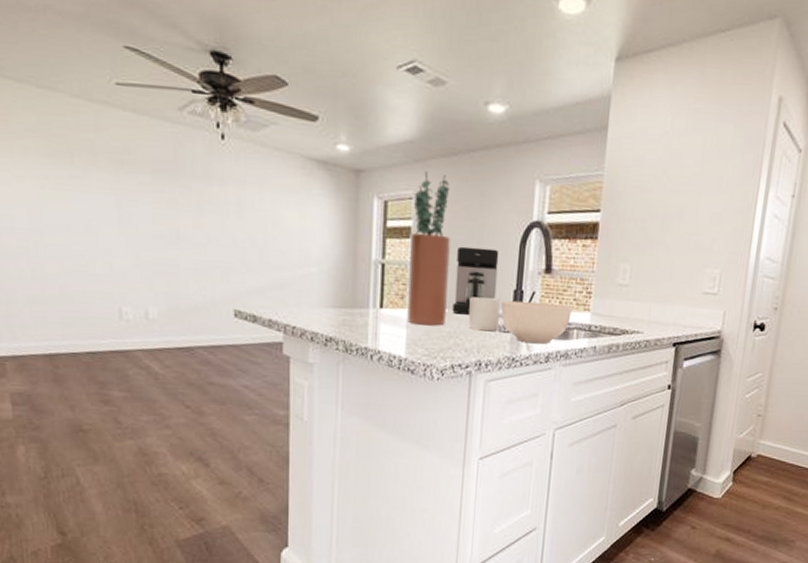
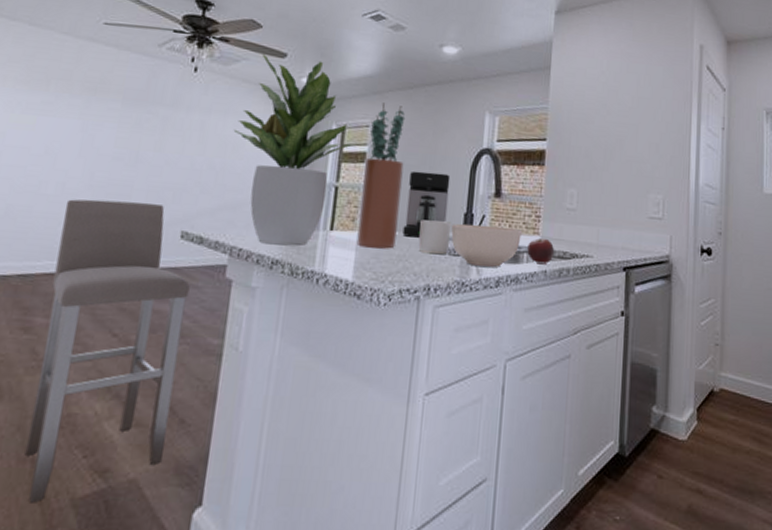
bar stool: none [117,278,250,544] -> present [25,199,190,503]
potted plant: none [271,117,403,324] -> present [233,54,359,247]
fruit: none [577,314,605,340] -> present [527,237,555,264]

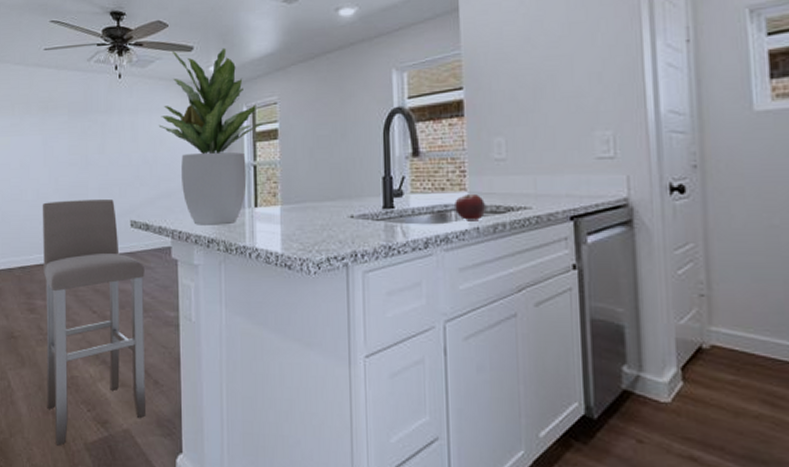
vase: present [356,102,406,249] -> none [277,78,317,220]
coffee maker: present [402,171,451,238] -> none [323,139,365,206]
mug: present [418,220,452,255] -> none [339,187,372,221]
bowl: present [450,223,523,268] -> none [370,186,448,230]

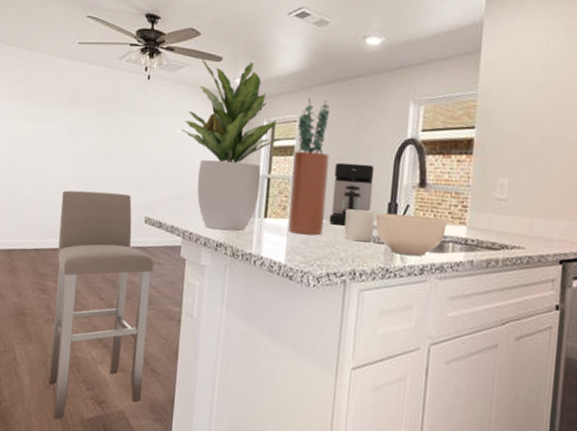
vase: none [277,78,317,220] -> present [288,98,330,236]
coffee maker: none [323,139,365,206] -> present [329,162,375,226]
mug: none [339,187,372,221] -> present [344,209,376,243]
bowl: none [370,186,448,230] -> present [375,213,448,256]
fruit: present [455,193,486,220] -> none [453,228,483,254]

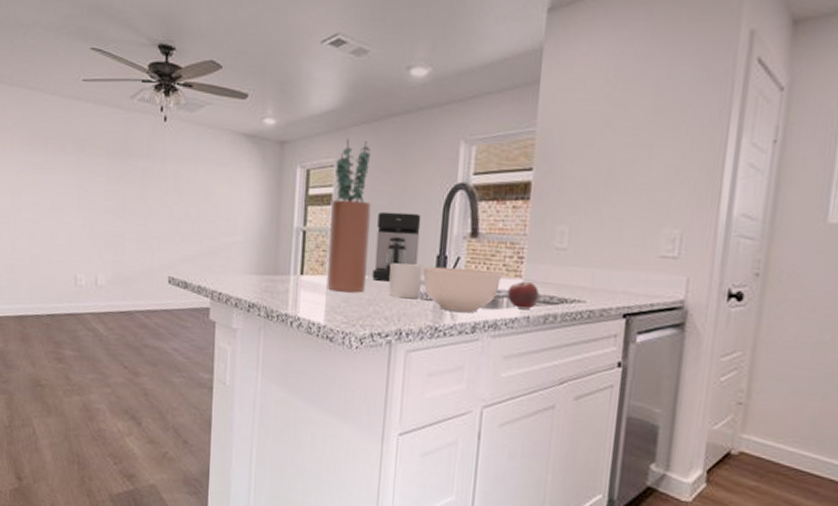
bar stool: present [48,190,154,419] -> none [72,248,180,495]
potted plant: present [181,59,288,232] -> none [204,97,324,291]
fruit: none [453,228,483,254] -> present [507,281,540,309]

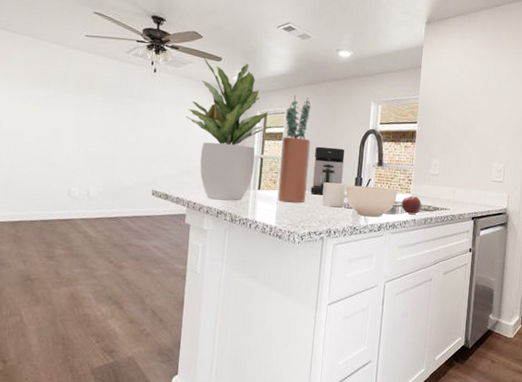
potted plant: none [204,97,324,291] -> present [185,58,277,201]

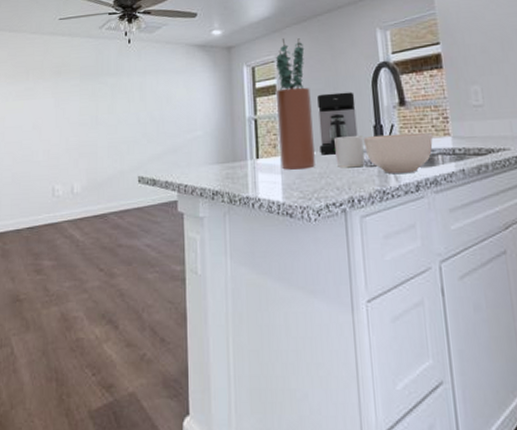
potted plant: present [185,58,277,201] -> none [165,13,268,178]
fruit: present [401,195,422,214] -> none [440,137,470,163]

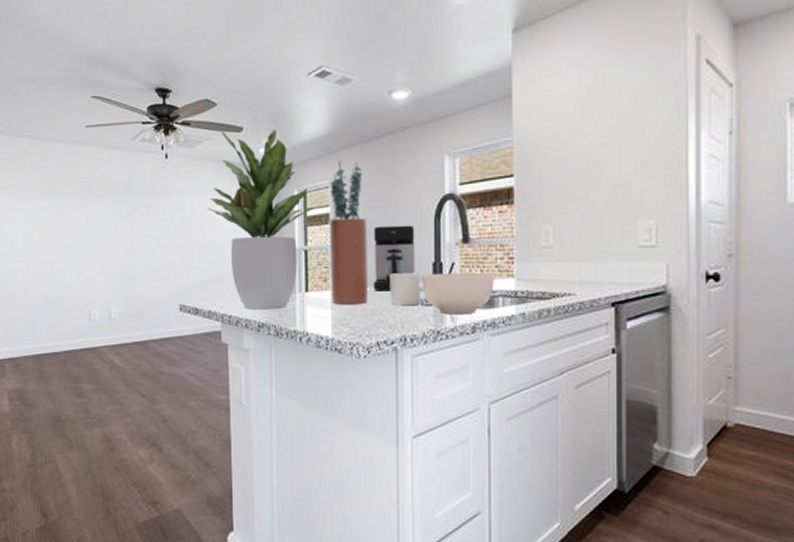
potted plant: none [165,13,268,178] -> present [207,129,321,310]

